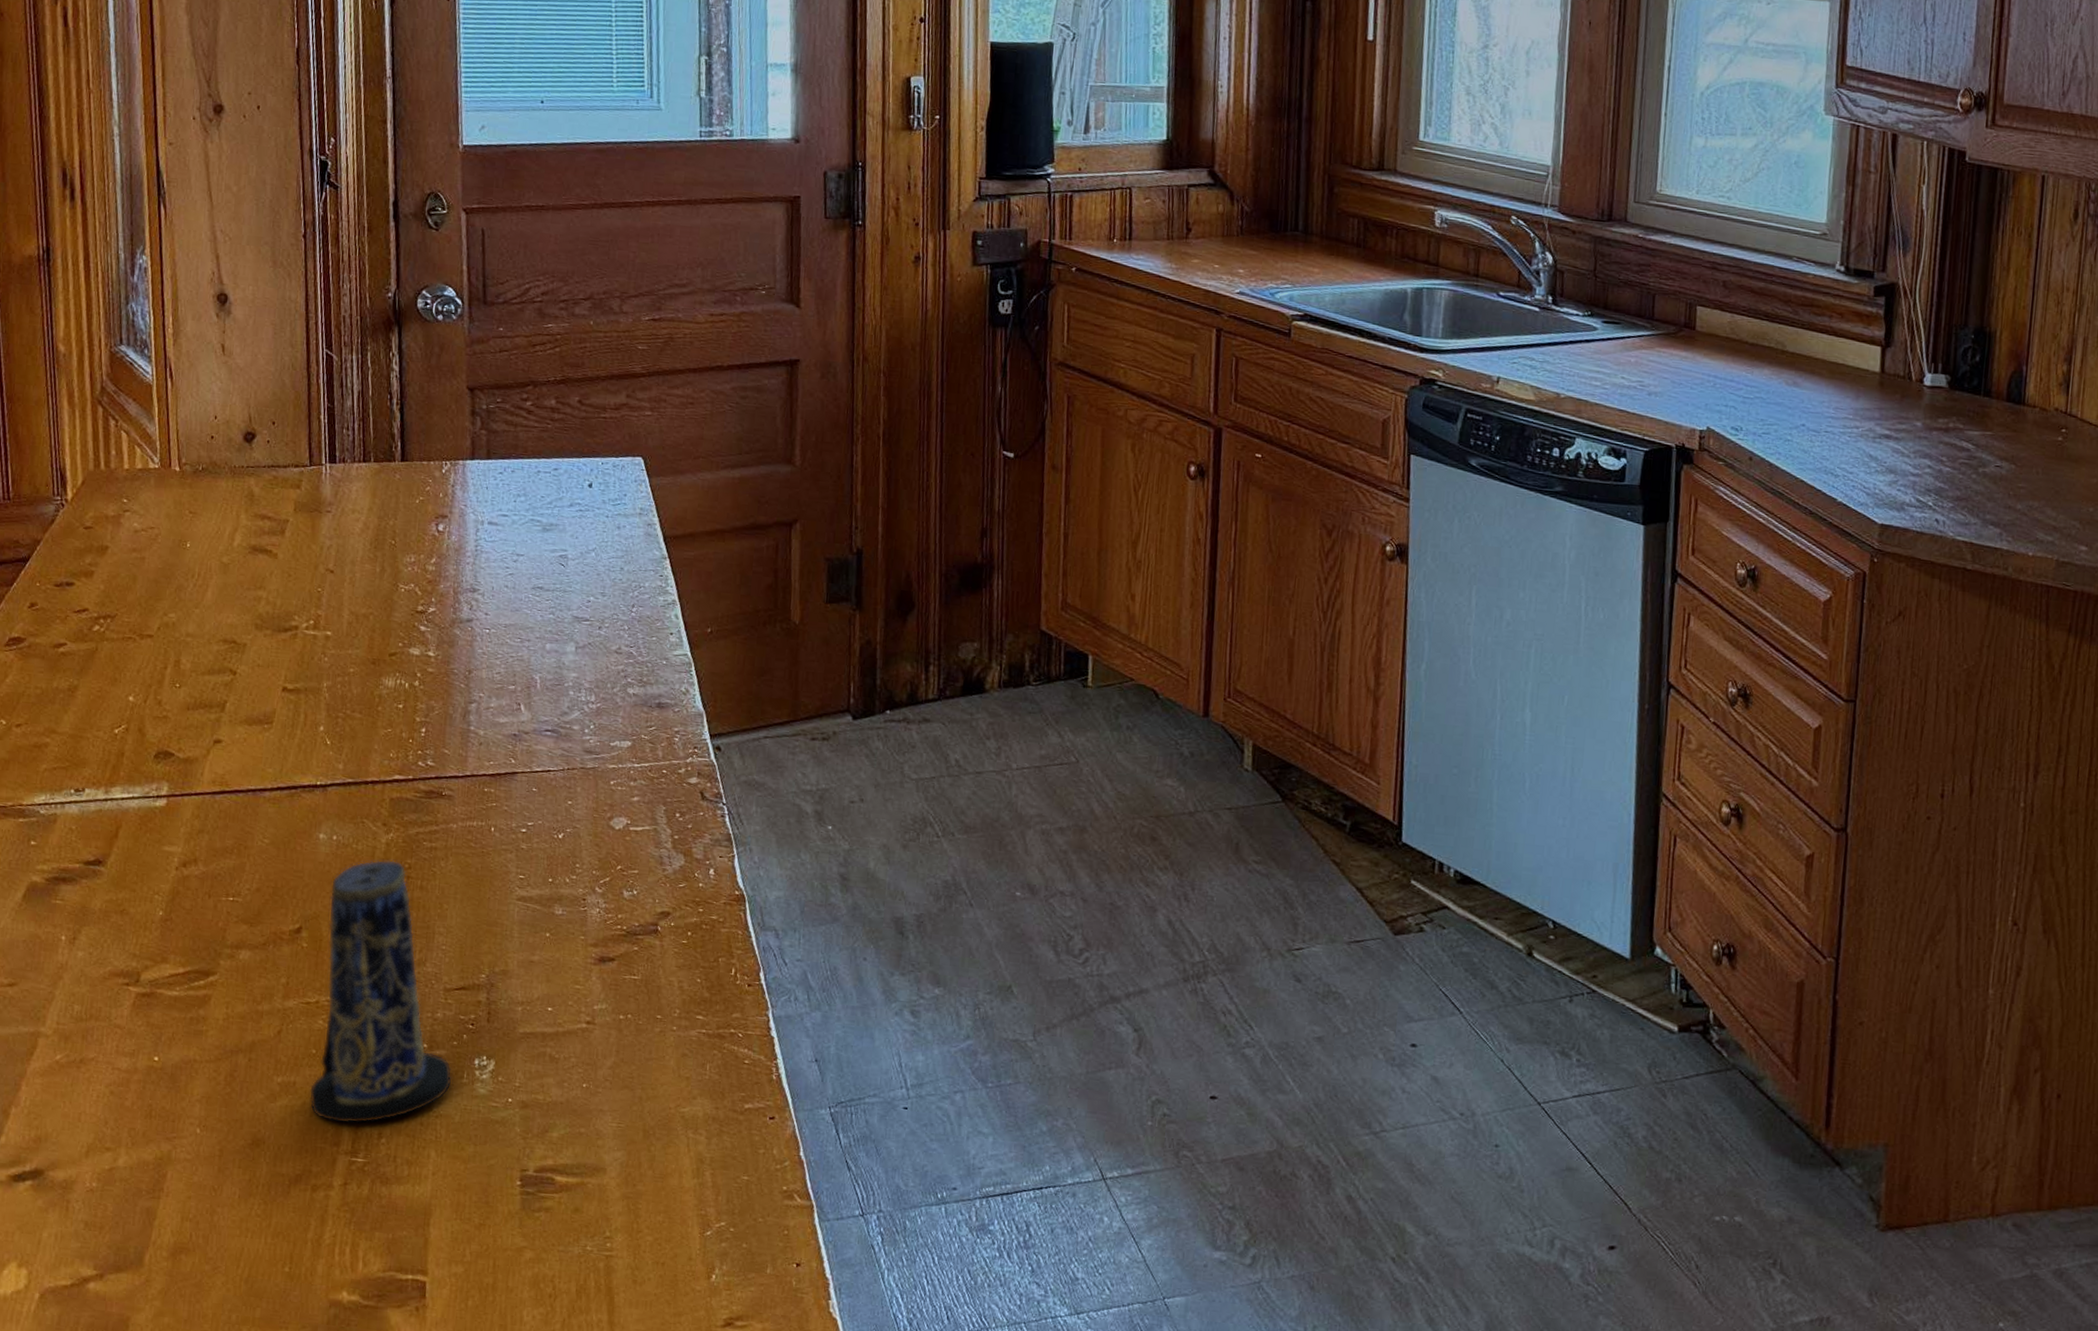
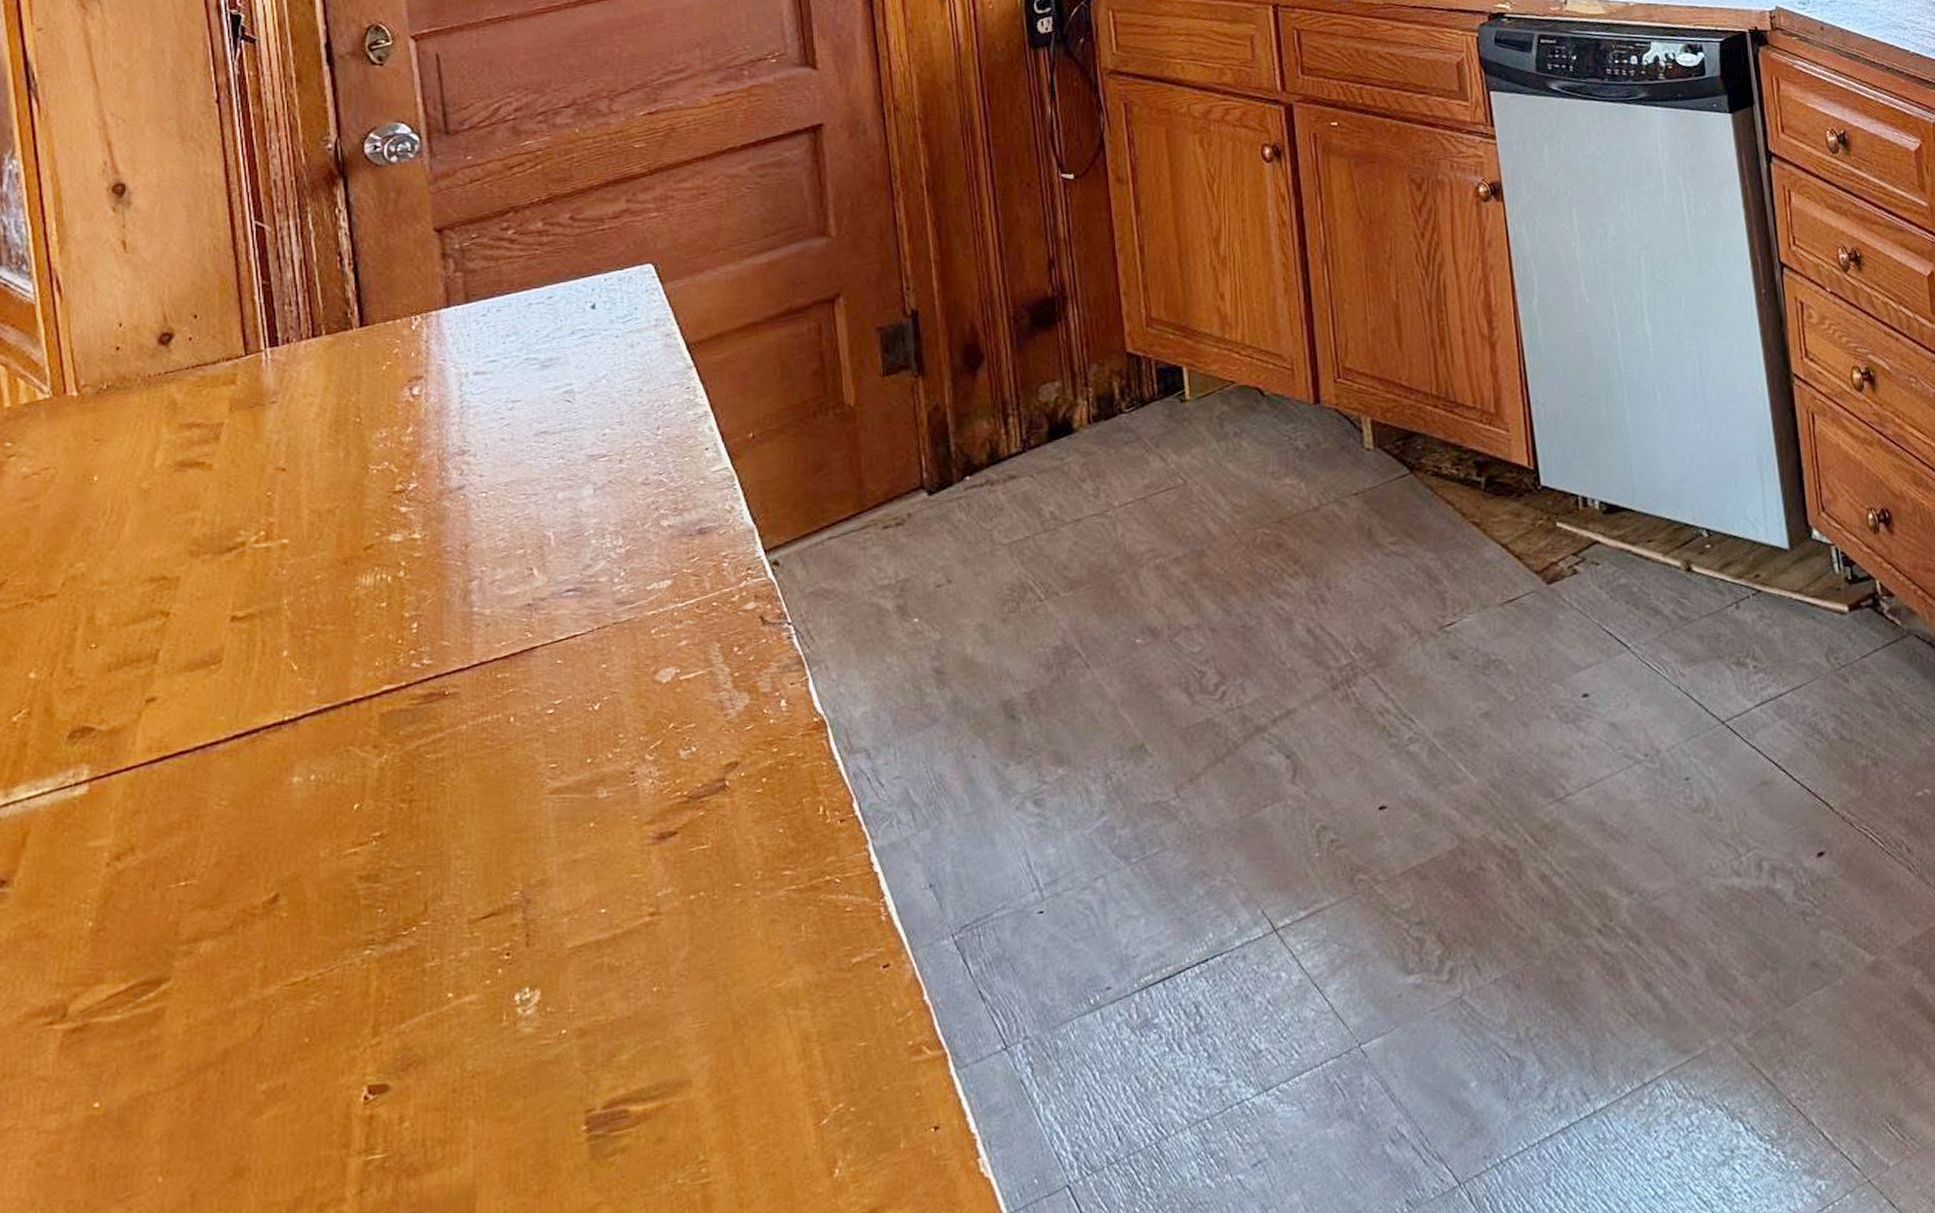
candle: present [309,859,452,1124] -> none [304,785,488,1121]

